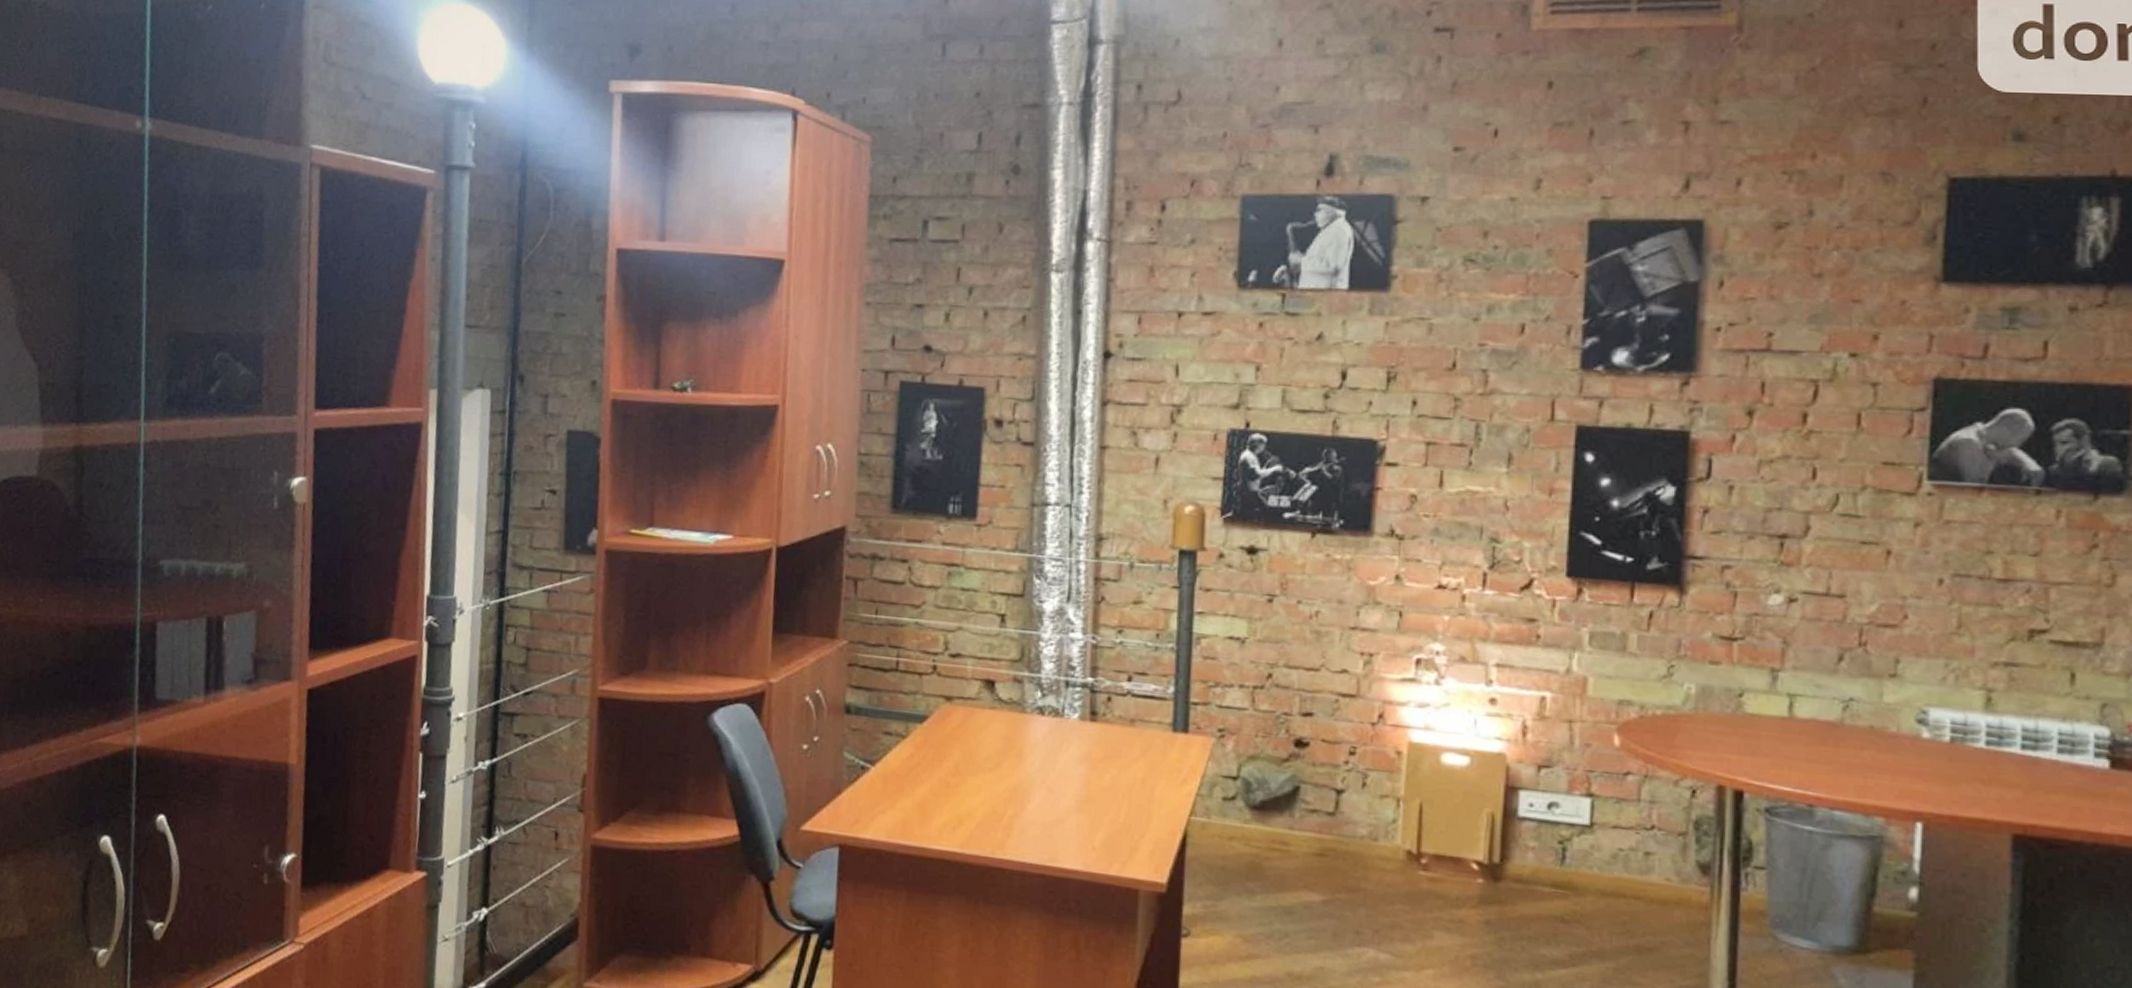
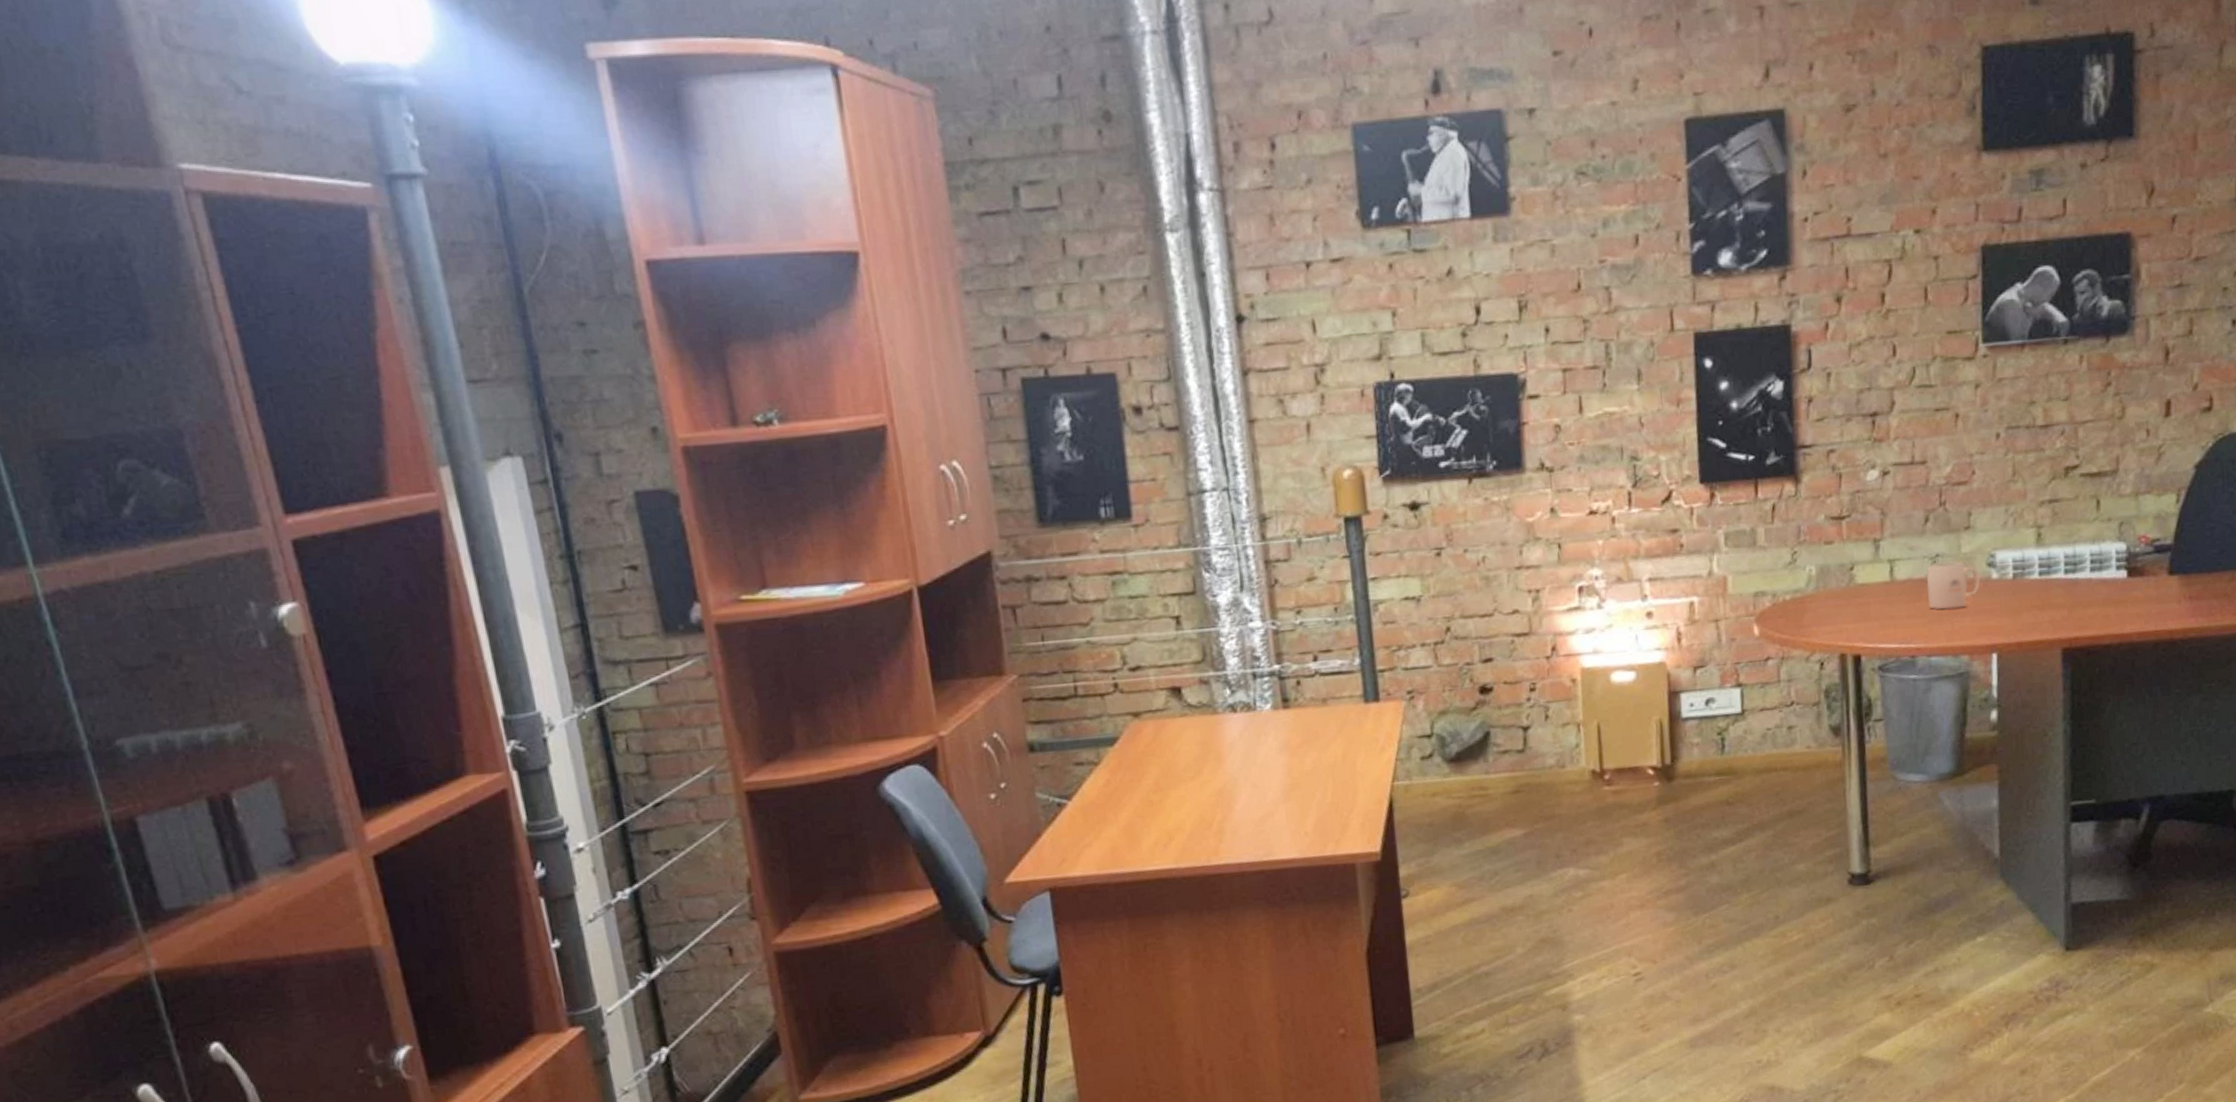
mug: none [1834,706,1906,763] -> present [1926,560,1980,610]

